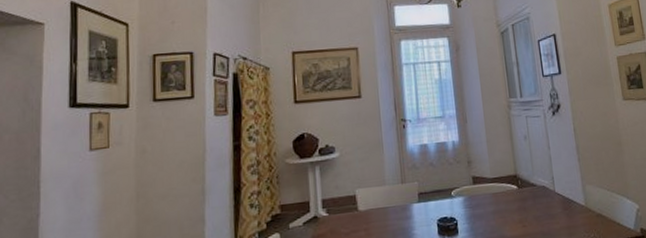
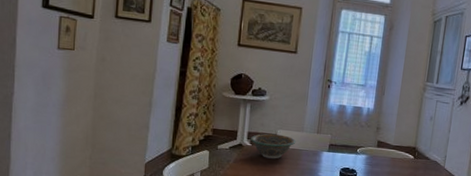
bowl: none [325,193,380,227] -> present [250,133,296,159]

